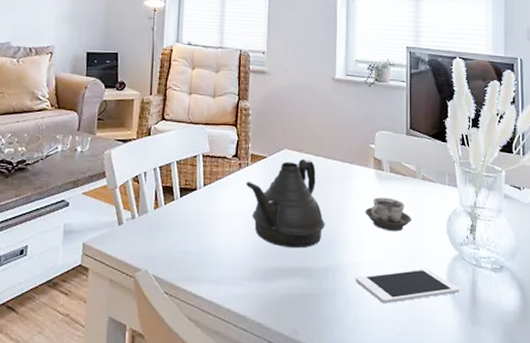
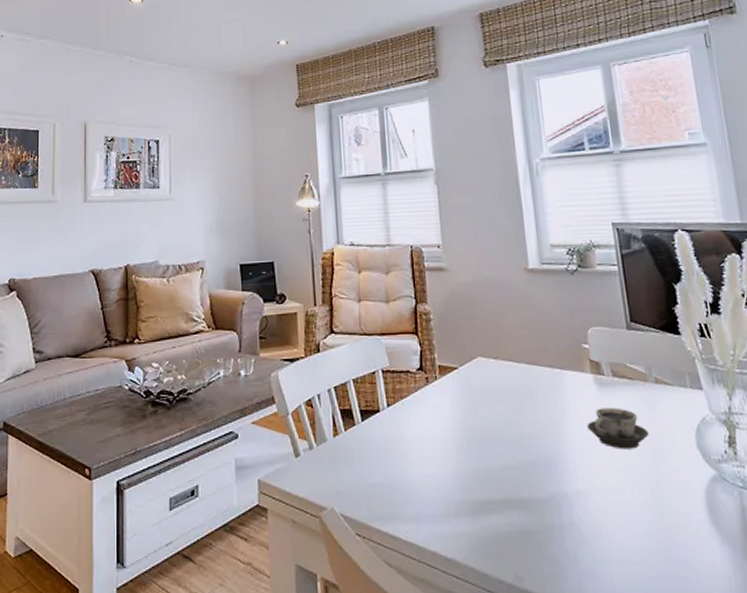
teapot: present [246,158,325,249] -> none [437,366,539,476]
cell phone: present [355,268,459,304] -> none [586,493,725,541]

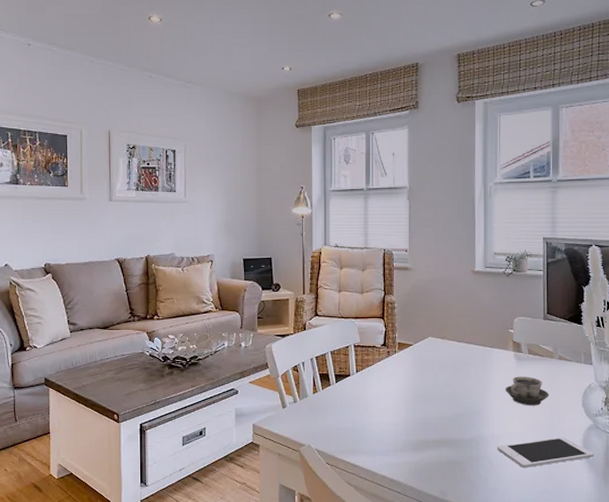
cell phone: none [586,493,725,541] -> present [497,436,594,468]

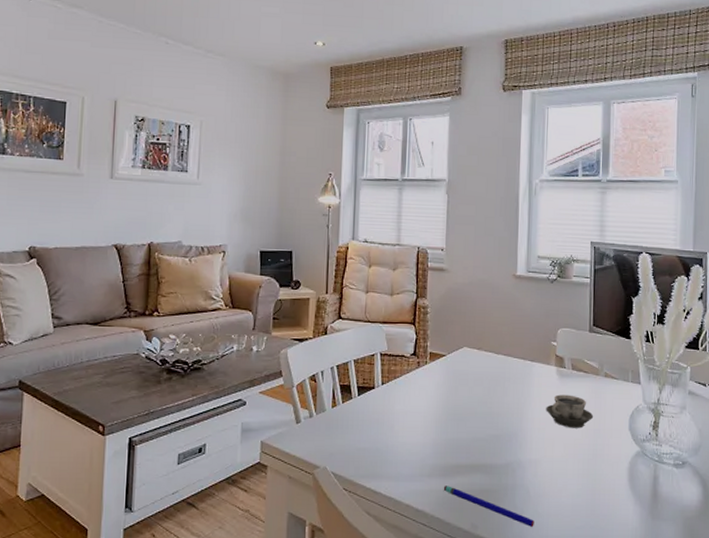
pen: none [415,459,497,494] -> present [443,486,534,528]
cell phone: present [497,436,594,468] -> none [535,464,640,499]

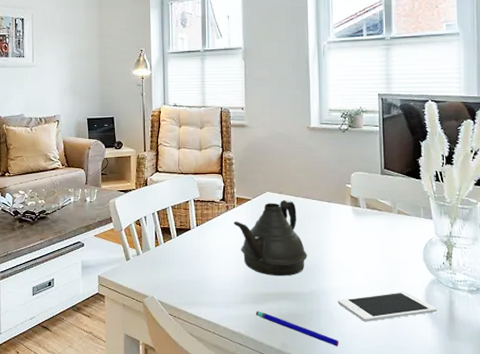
teapot: none [425,356,505,446] -> present [234,199,307,276]
cell phone: none [535,464,640,499] -> present [337,291,437,322]
cup: present [546,394,594,428] -> none [344,230,389,260]

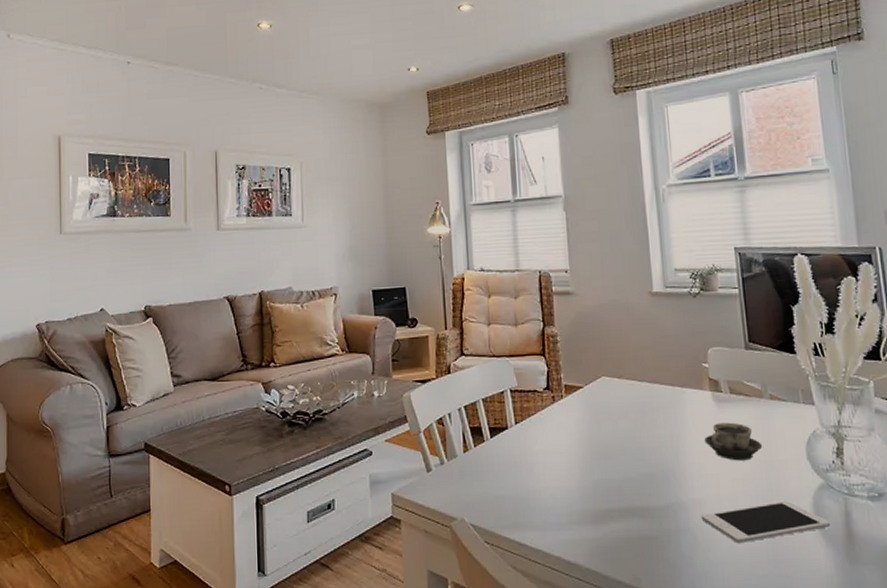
teapot: present [234,199,307,276] -> none [562,385,659,487]
pen: present [255,311,339,347] -> none [596,533,707,579]
cup: none [344,230,389,260] -> present [704,422,763,461]

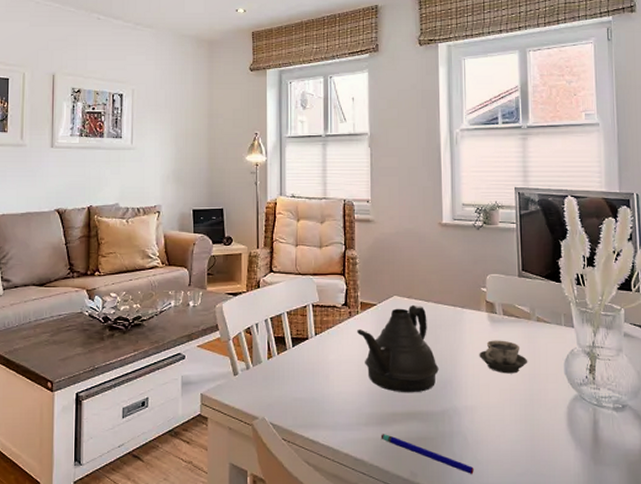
teapot: none [562,385,659,487] -> present [357,304,439,393]
pen: none [596,533,707,579] -> present [380,434,474,475]
cell phone: present [701,500,830,544] -> none [472,409,580,446]

